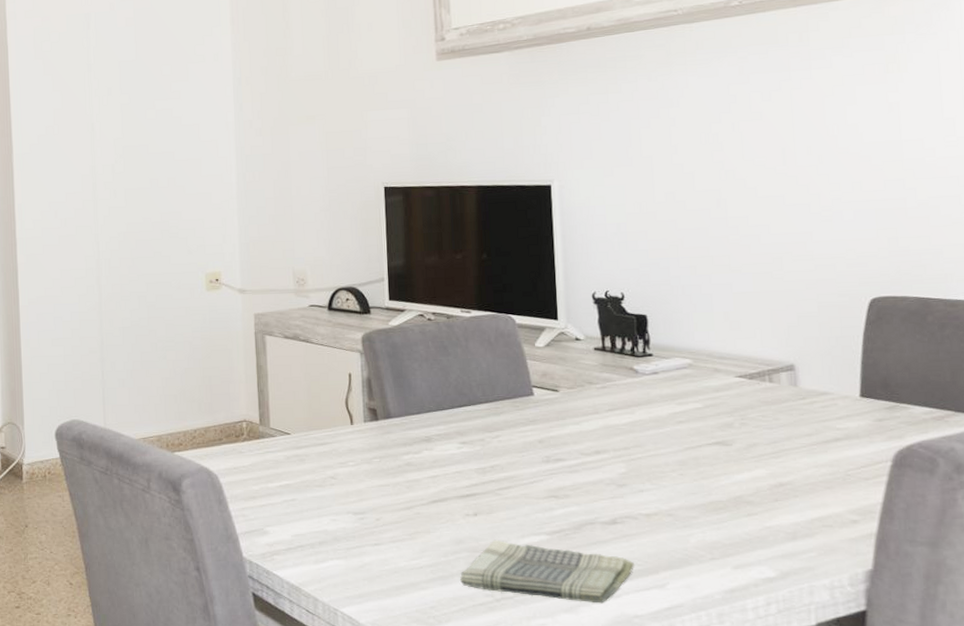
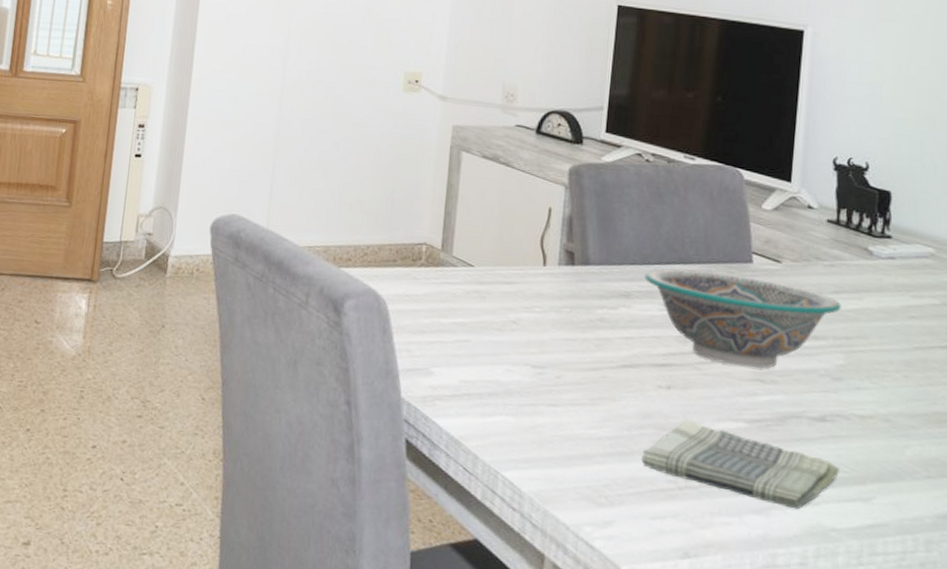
bowl: none [441,407,618,487] -> present [644,269,842,369]

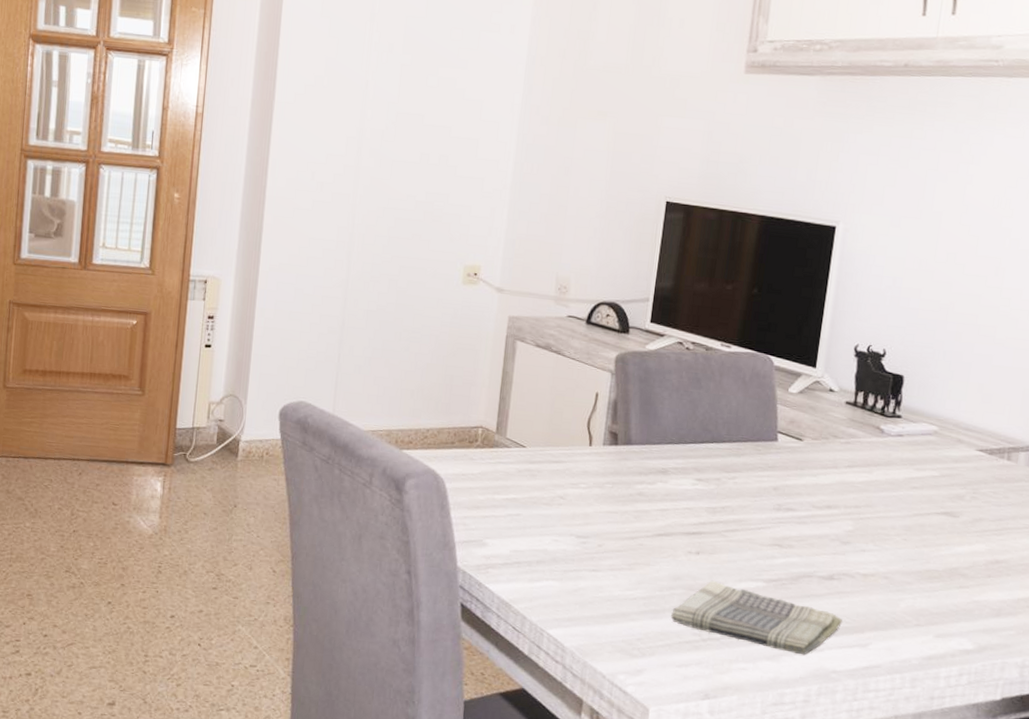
bowl: present [644,269,842,369] -> none [680,447,854,535]

